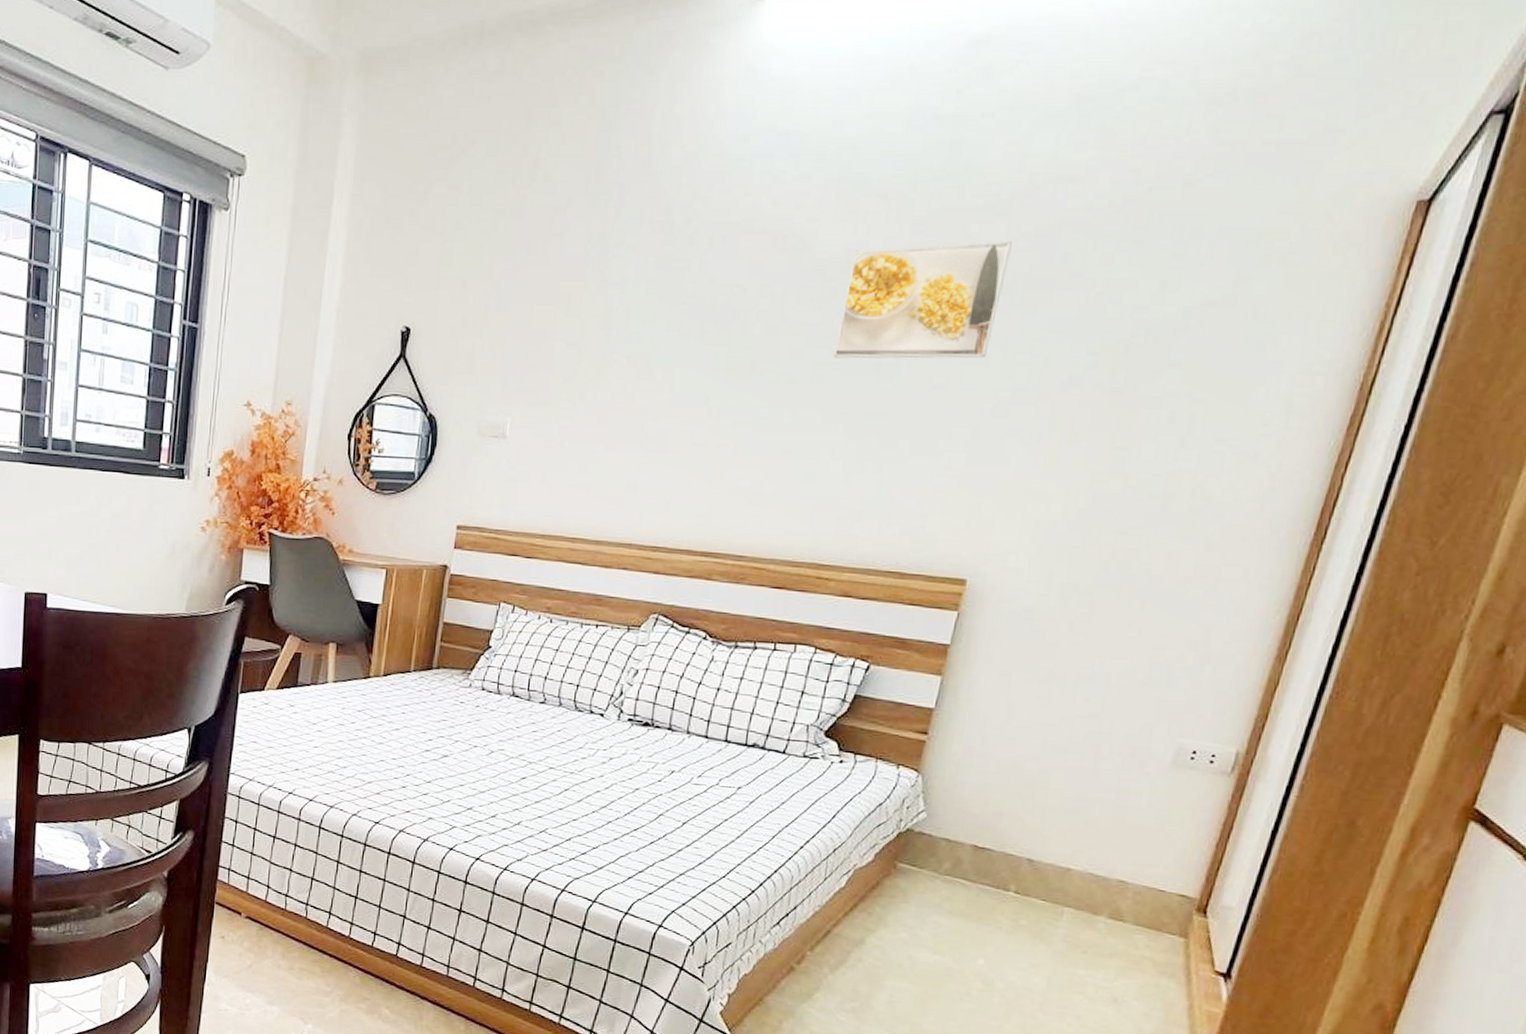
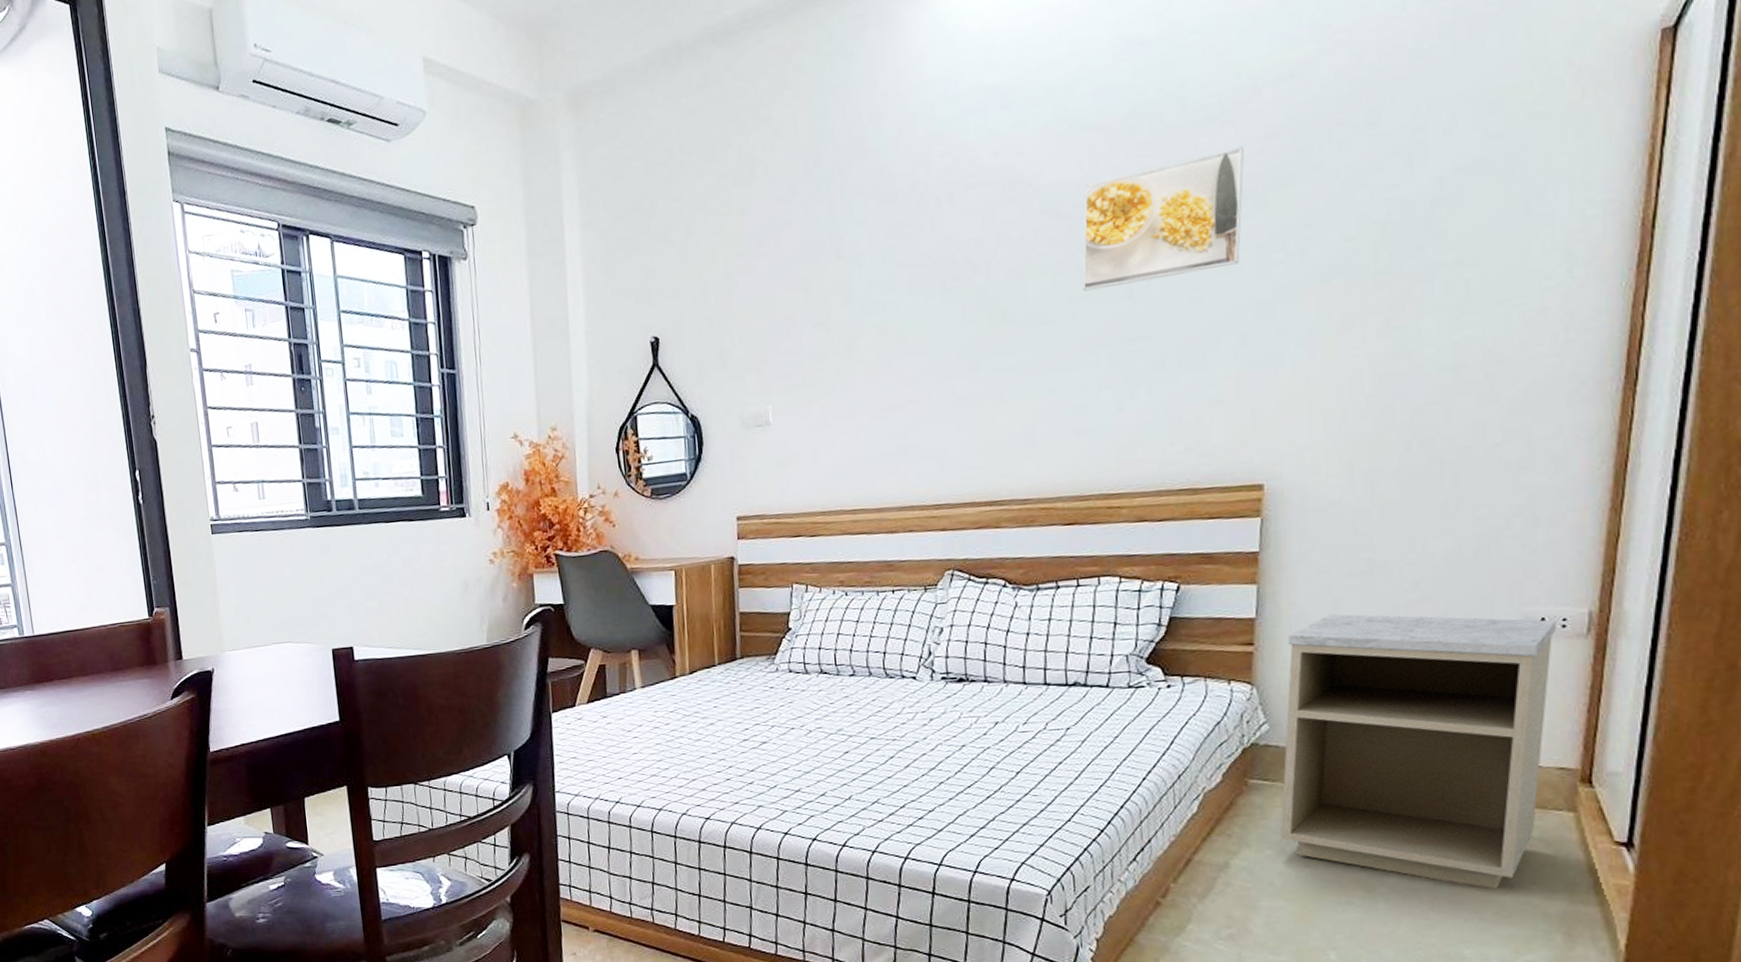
nightstand: none [916,716,1207,1000] -> present [1280,613,1557,889]

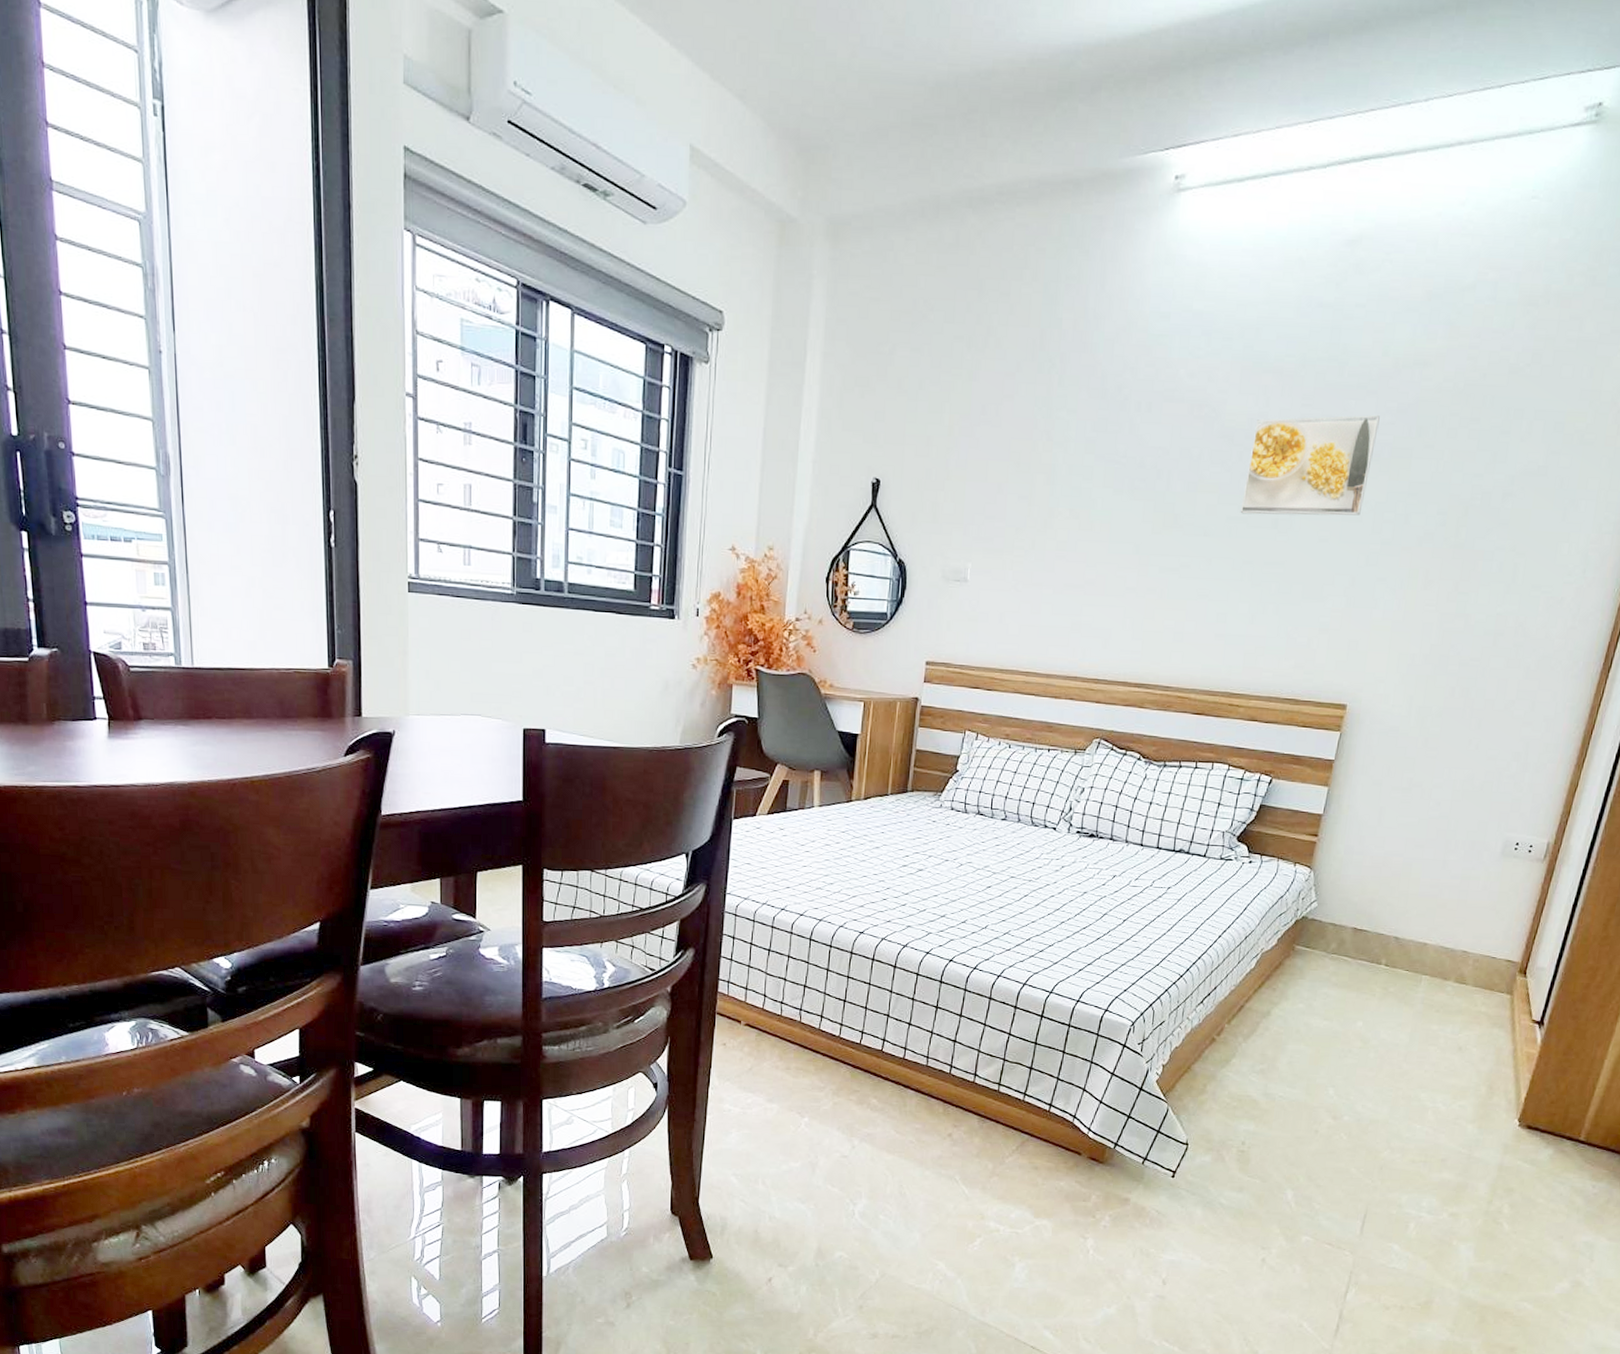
nightstand: present [1280,613,1557,889] -> none [1311,819,1526,1049]

